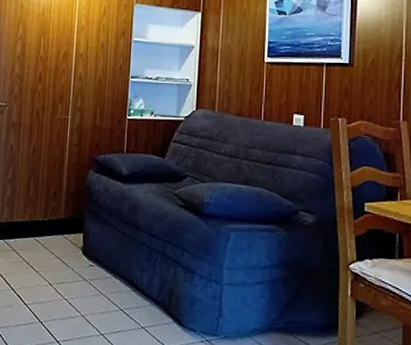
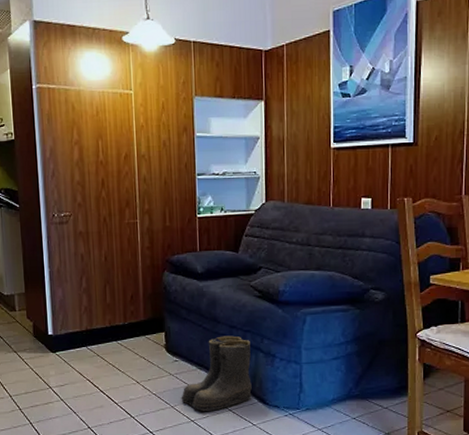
boots: none [92,244,170,326] -> present [181,335,252,411]

